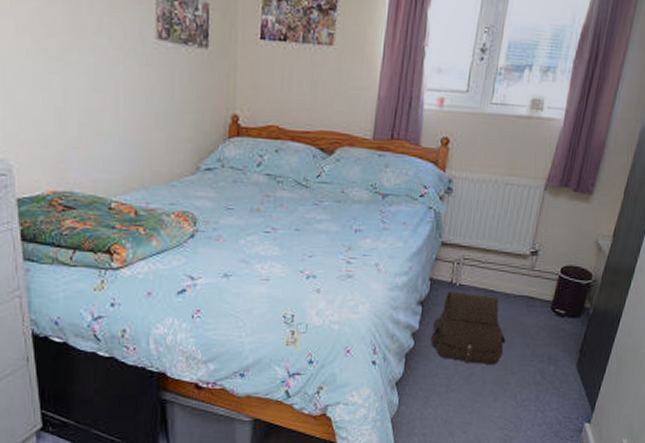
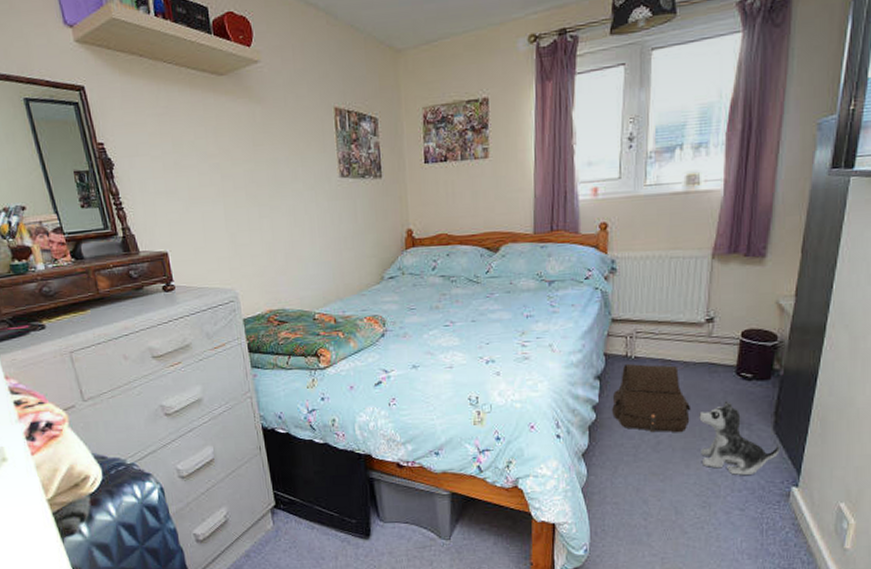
plush toy: none [509,336,580,410] -> present [699,401,780,475]

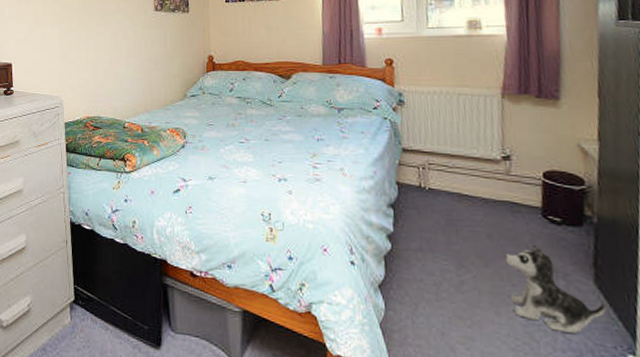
satchel: present [612,363,691,433] -> none [408,194,496,275]

